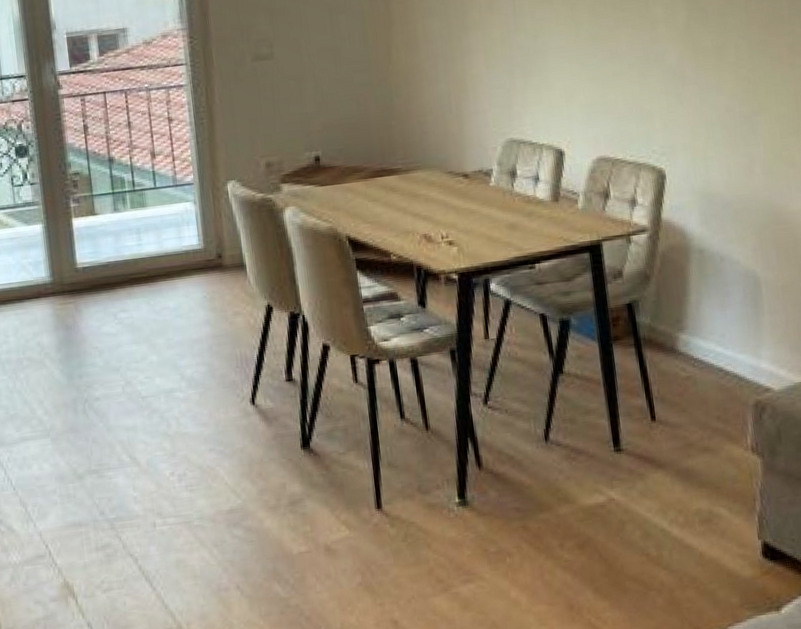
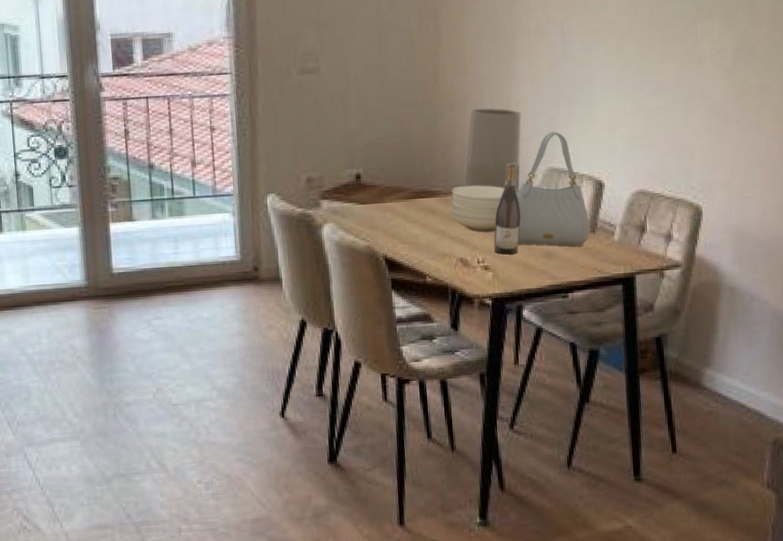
bowl: none [411,160,478,208] -> present [451,185,518,232]
vase: none [423,83,480,168] -> present [464,108,522,195]
wine bottle: none [456,136,483,229] -> present [493,163,521,255]
handbag: none [477,102,555,218] -> present [517,131,592,246]

